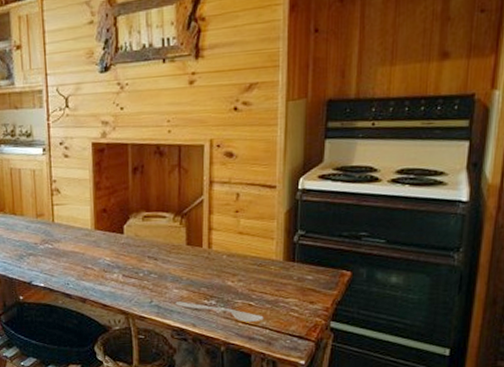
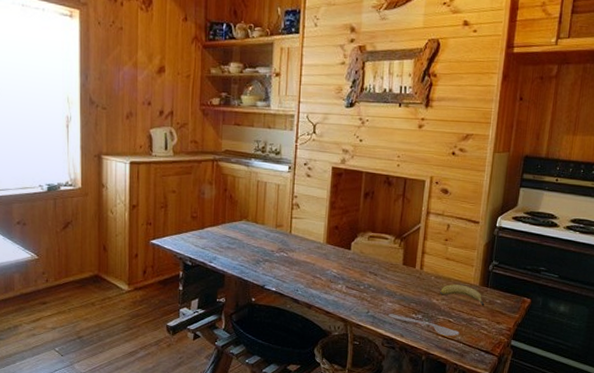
fruit: none [235,262,292,284] -> present [440,284,485,306]

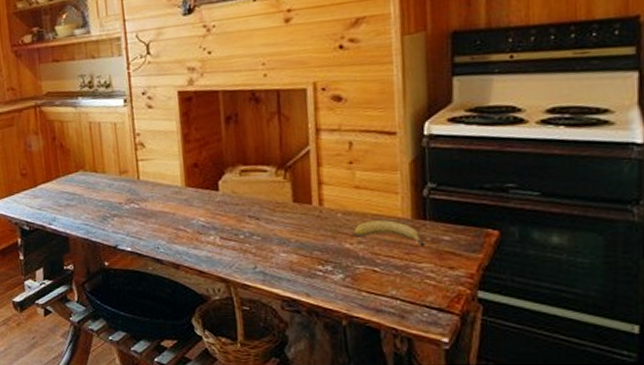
spoon: present [388,314,460,336] -> none [283,267,393,291]

